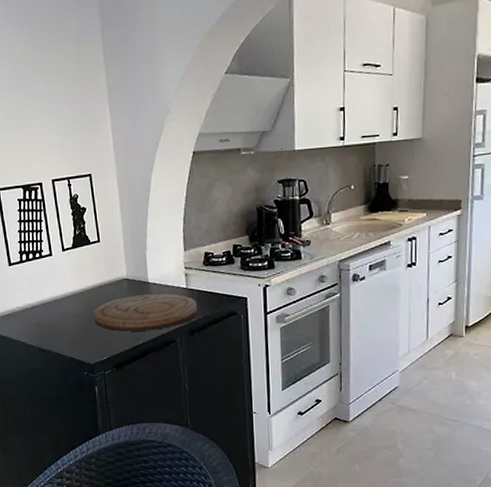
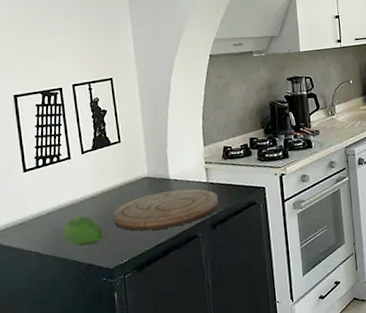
fruit: none [47,311,85,340] -> present [63,215,105,246]

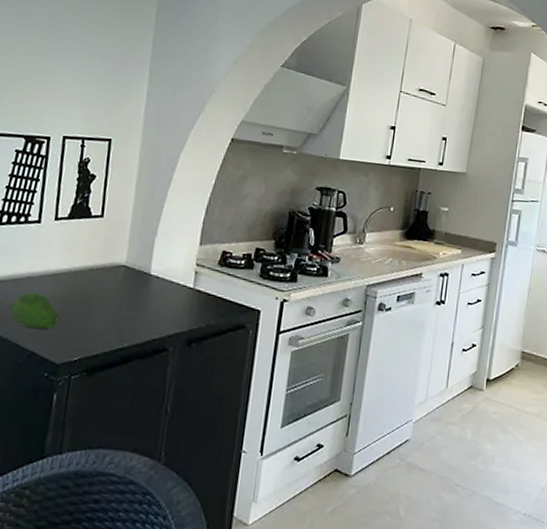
cutting board: present [113,188,219,231] -> none [73,286,203,333]

